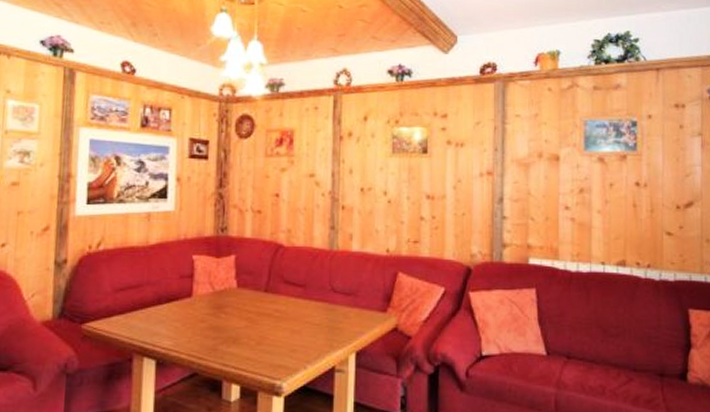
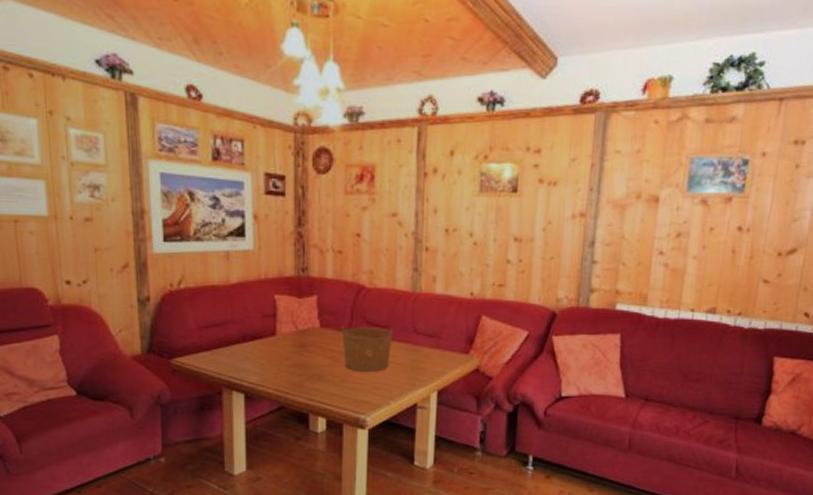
basket: none [257,286,311,333] -> present [340,327,393,372]

